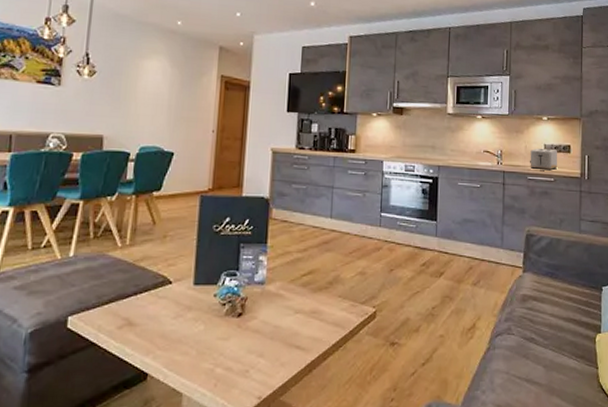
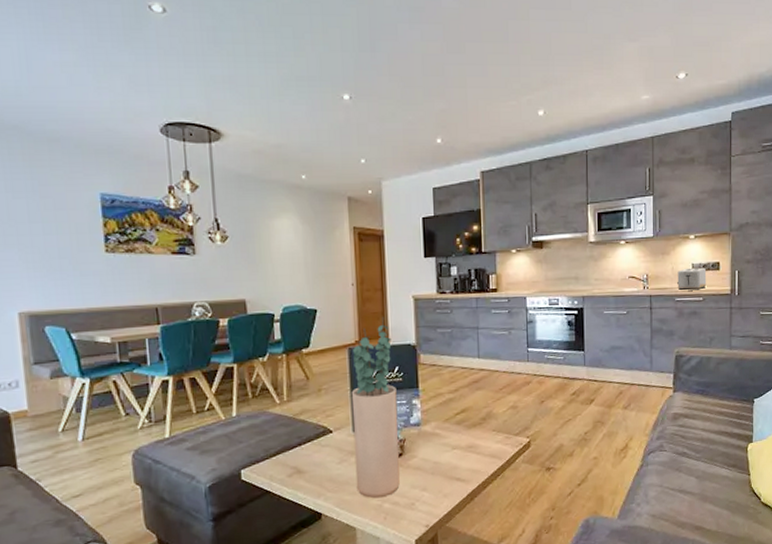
vase: none [189,167,245,360] -> present [351,317,400,498]

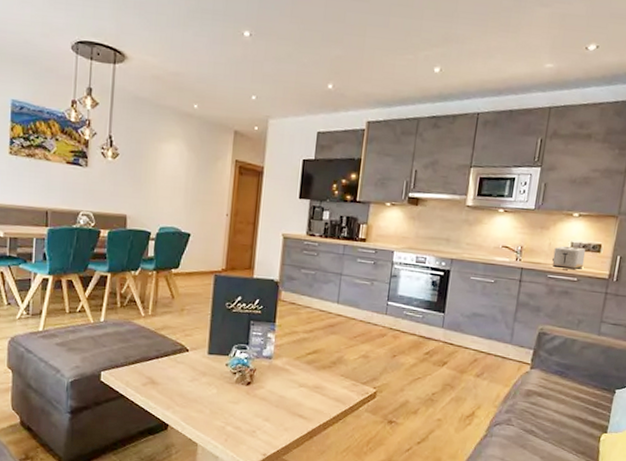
vase: present [351,317,400,498] -> none [203,250,256,420]

